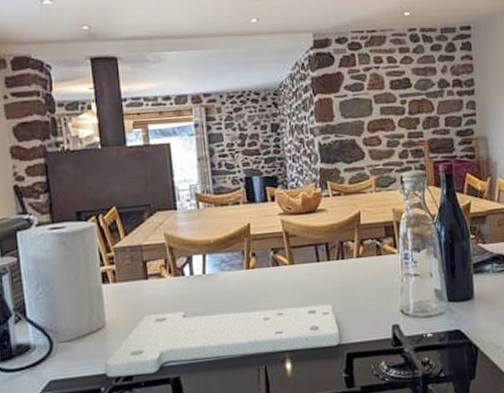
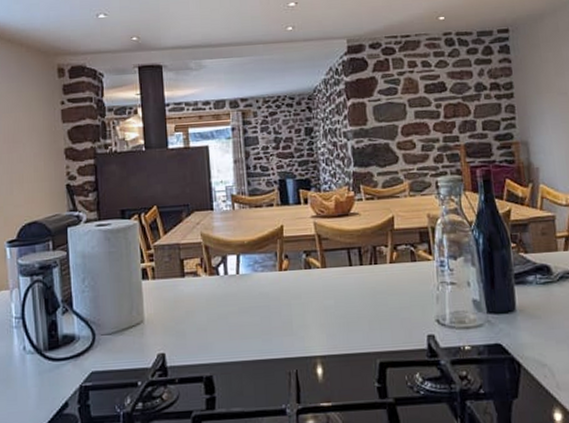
cutting board: present [105,304,341,378] -> none [142,309,373,373]

